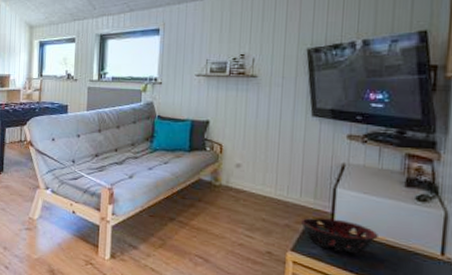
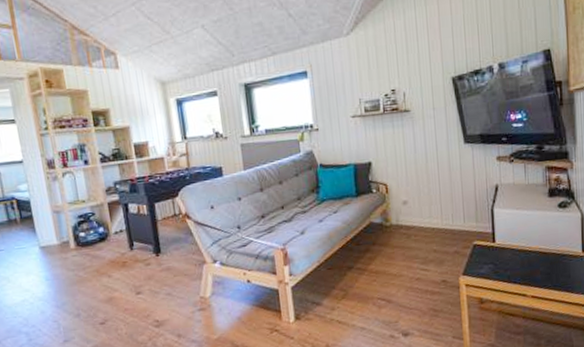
decorative bowl: present [300,217,378,254] -> none [467,237,533,267]

